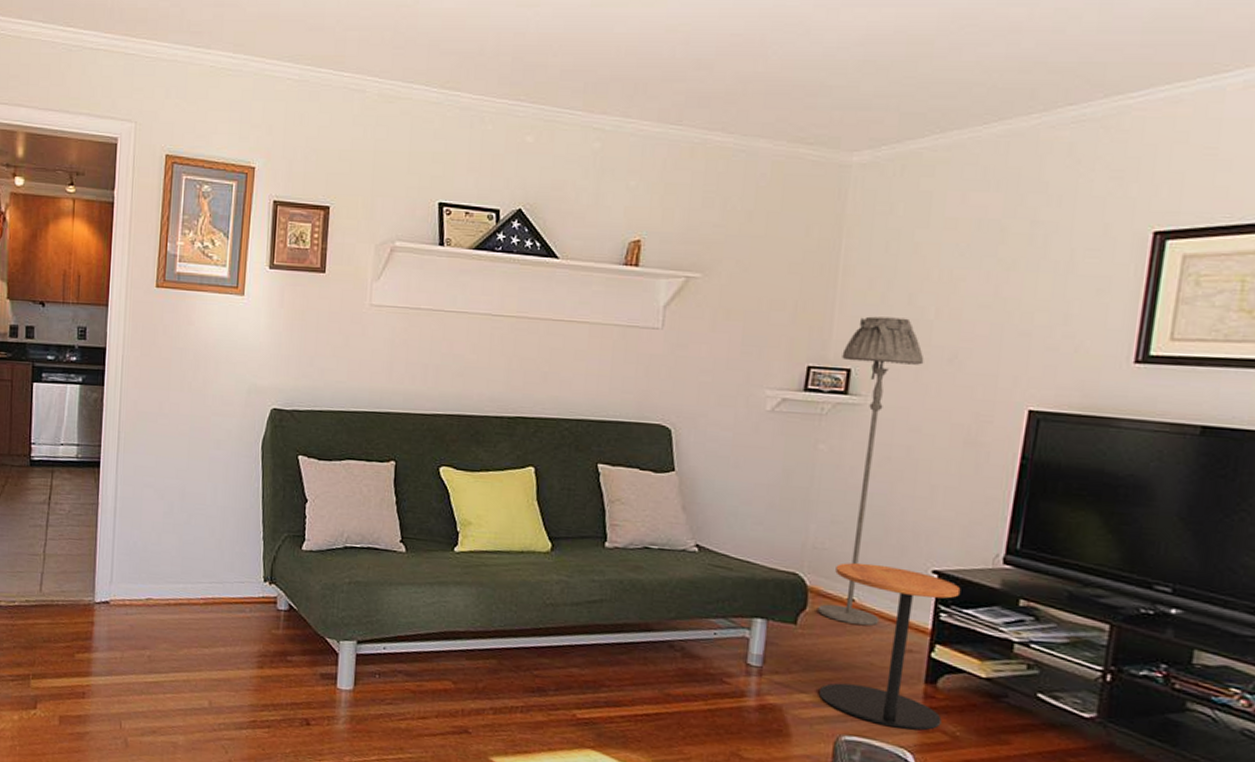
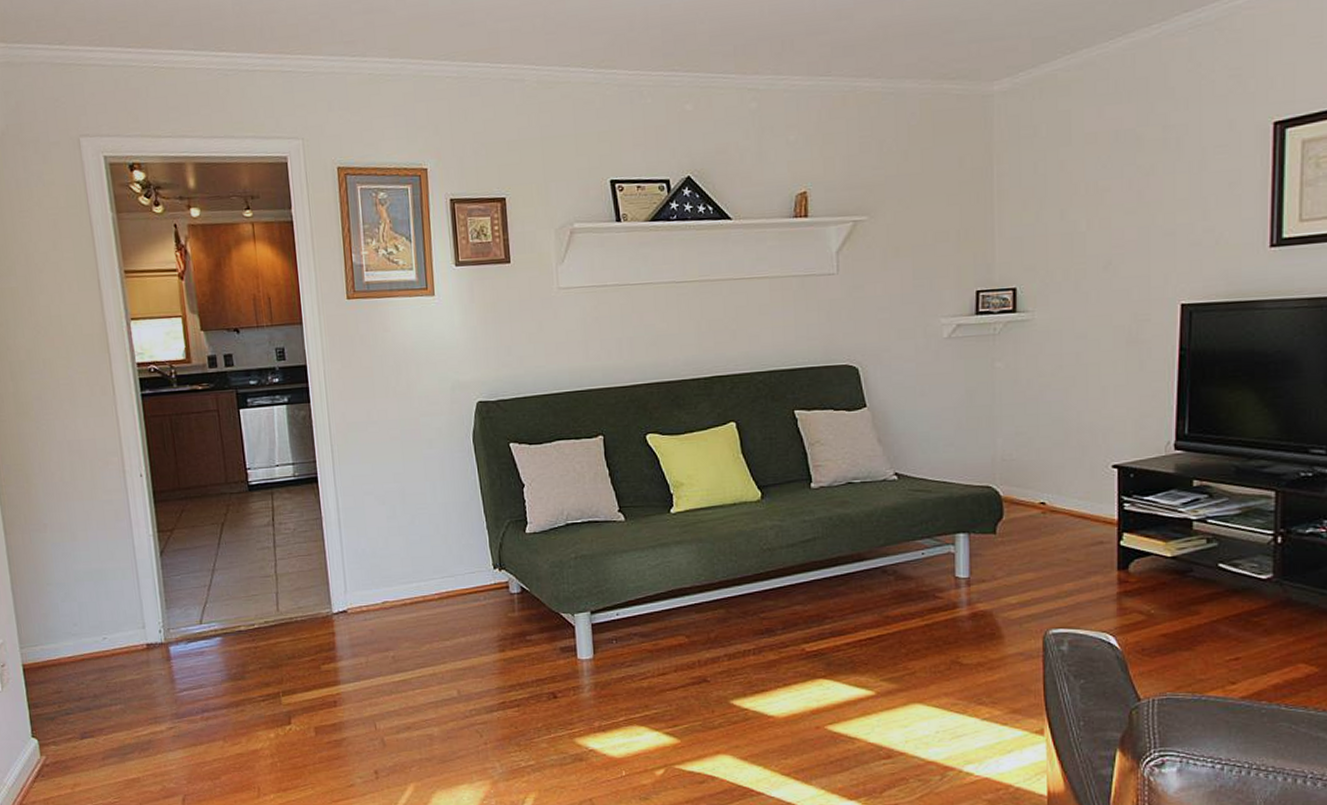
floor lamp: present [818,316,924,626] -> none [1006,233,1082,525]
side table: present [820,562,961,730] -> none [1025,467,1140,615]

